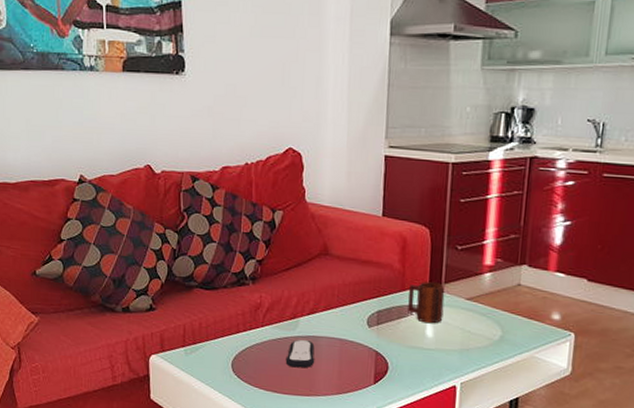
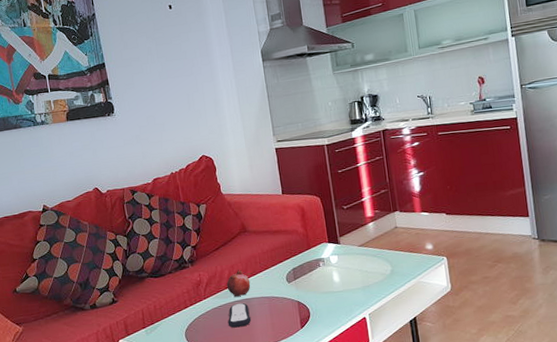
fruit: none [292,299,322,332] -> present [226,269,251,298]
mug: present [408,281,445,324] -> none [313,237,344,272]

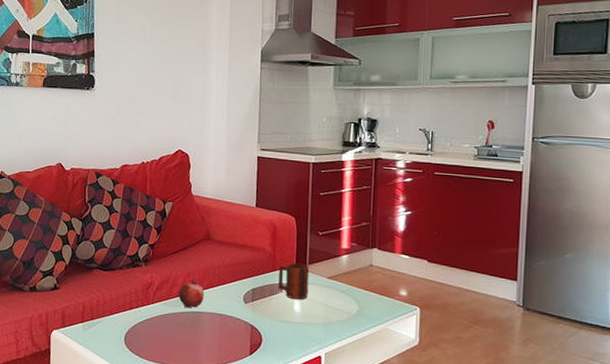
remote control: present [227,302,252,328] -> none [172,314,198,341]
mug: none [313,237,344,272] -> present [278,263,310,300]

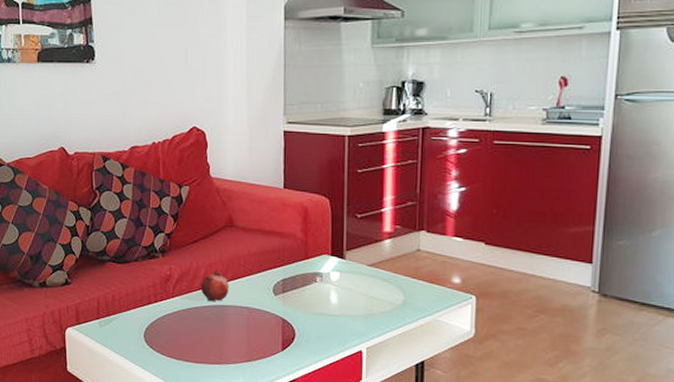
mug: present [278,263,310,300] -> none [312,250,347,291]

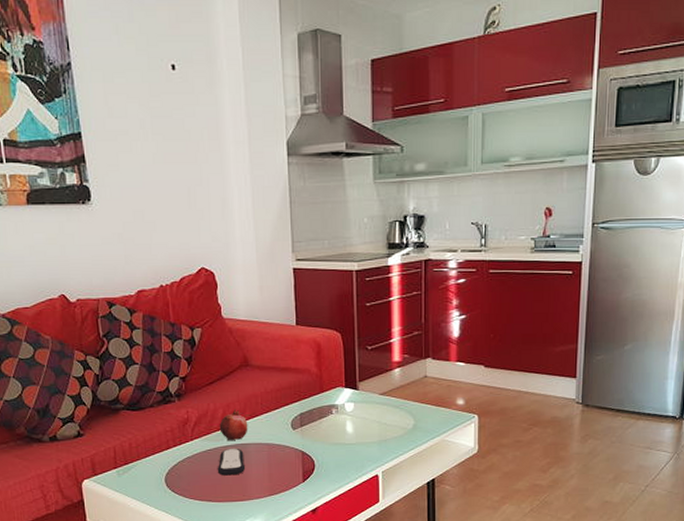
remote control: none [195,308,224,337] -> present [217,448,246,476]

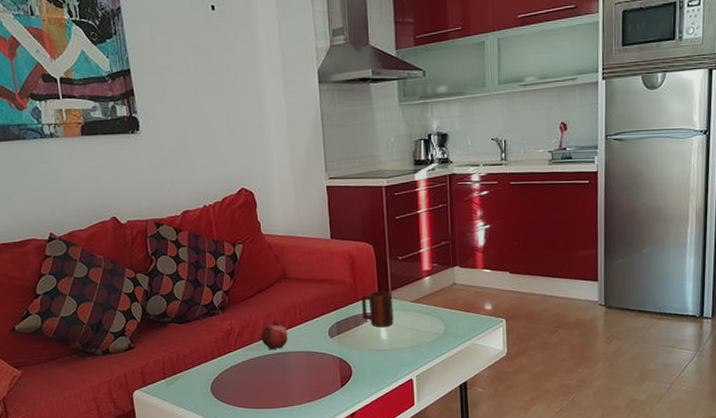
remote control: present [217,448,246,476] -> none [260,356,287,383]
mug: none [327,382,361,421] -> present [362,291,394,328]

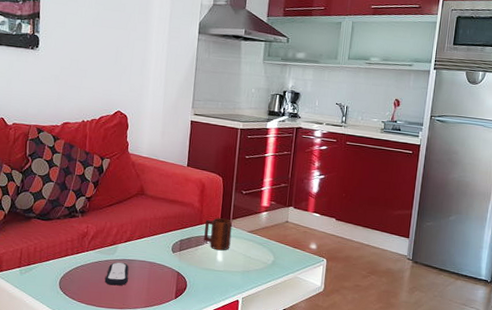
remote control: none [260,356,287,383] -> present [104,262,129,286]
fruit: present [261,320,288,350] -> none [112,229,136,256]

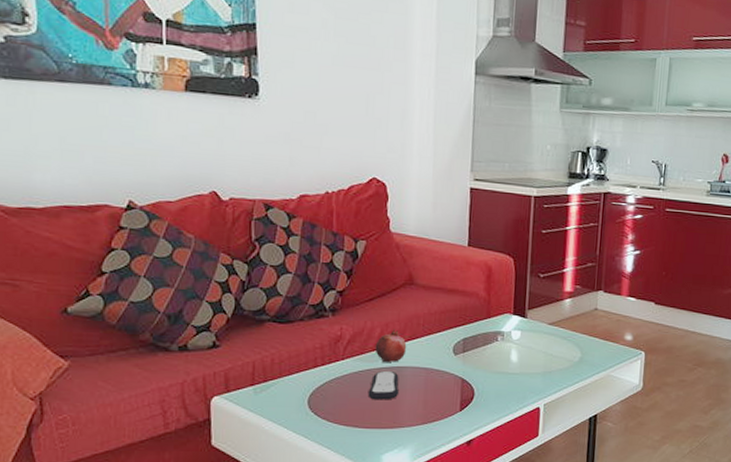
fruit: none [112,229,136,256] -> present [375,329,407,363]
mug: present [204,218,233,251] -> none [493,308,529,349]

